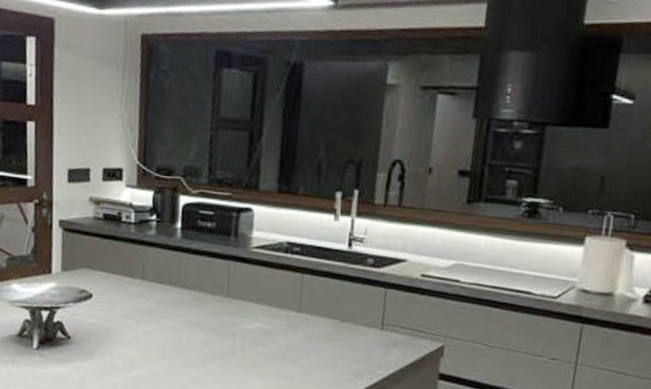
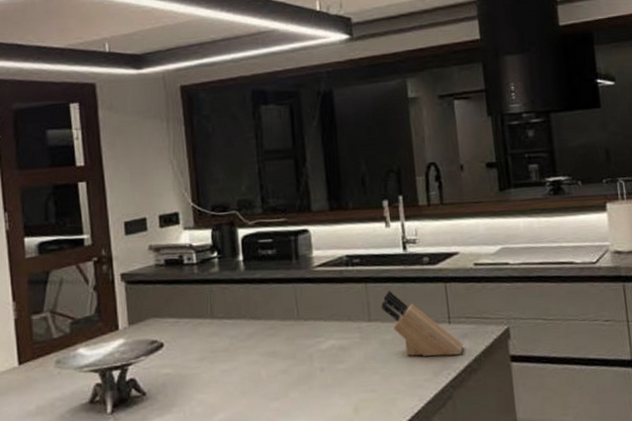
knife block: none [314,284,391,362] -> present [381,289,463,357]

